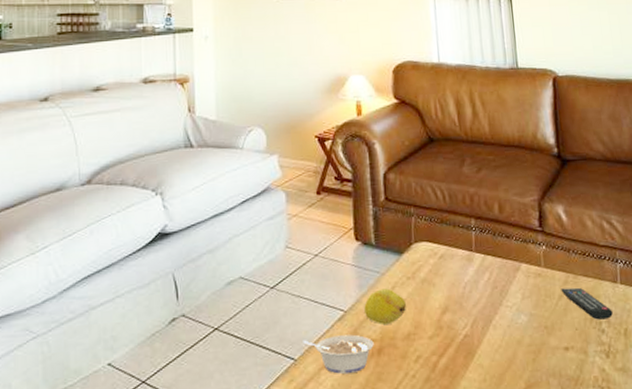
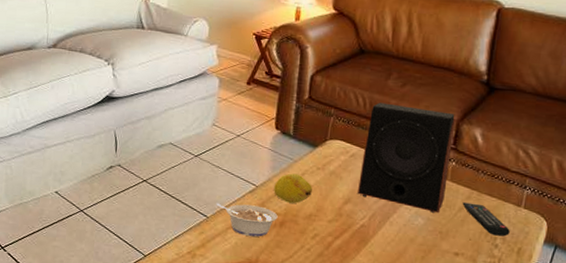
speaker: none [451,192,543,307] -> present [358,102,456,213]

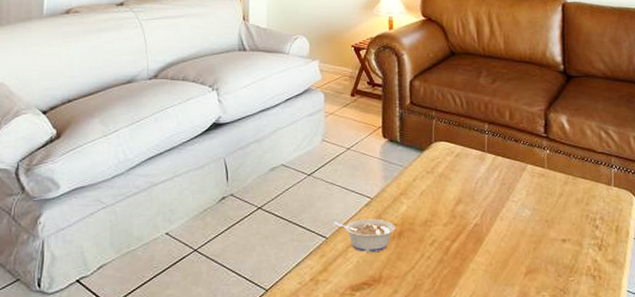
fruit: present [274,173,313,204] -> none [388,180,426,211]
speaker: present [358,102,456,213] -> none [466,100,545,203]
remote control: present [462,202,510,237] -> none [561,187,606,217]

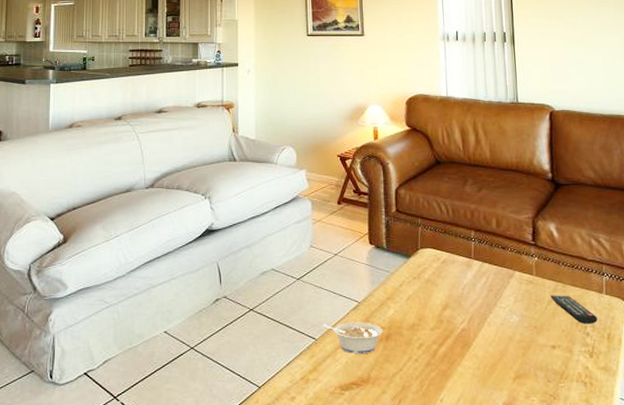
remote control: none [561,187,606,217] -> present [550,295,597,324]

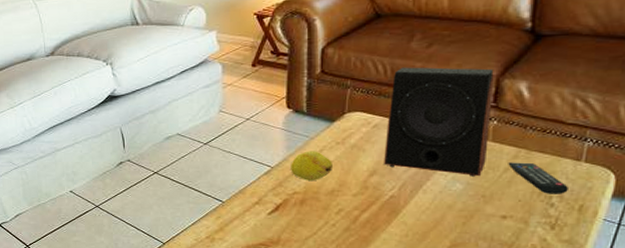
legume: present [323,322,383,353] -> none [231,186,297,217]
fruit: none [375,285,413,315] -> present [291,151,334,180]
speaker: none [453,208,534,309] -> present [384,67,495,177]

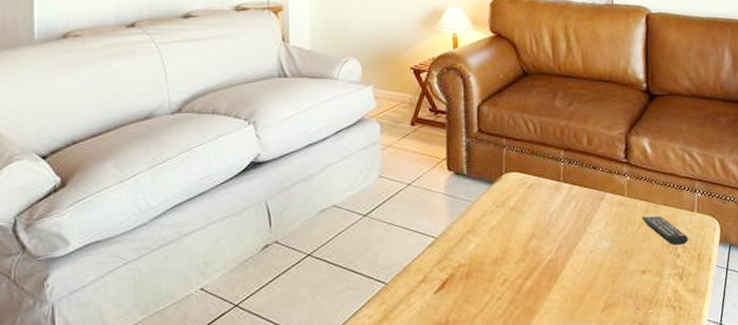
fruit: present [291,151,334,180] -> none [454,216,496,250]
speaker: present [384,67,495,177] -> none [540,125,625,234]

